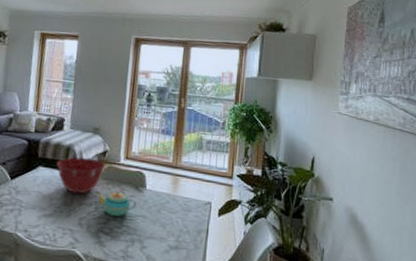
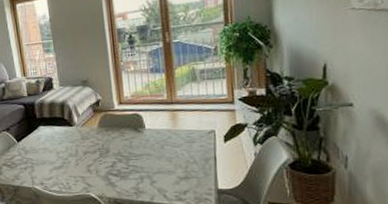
mixing bowl: present [57,157,106,194] -> none [55,109,102,145]
teapot: present [96,190,137,216] -> none [98,134,139,159]

